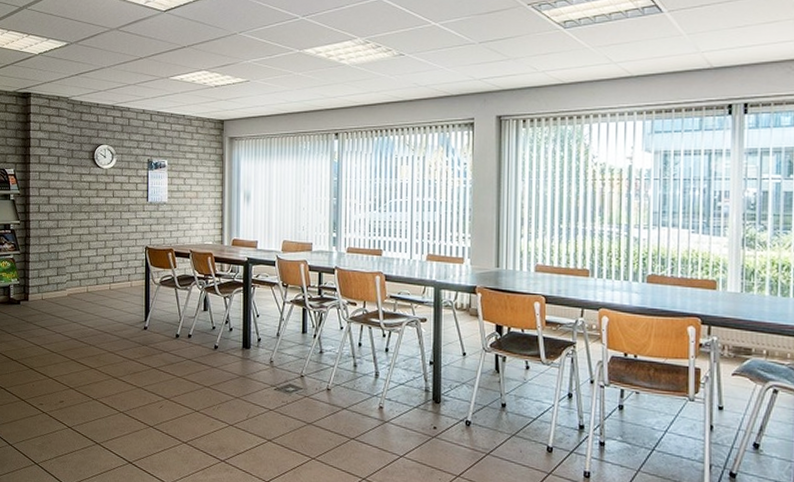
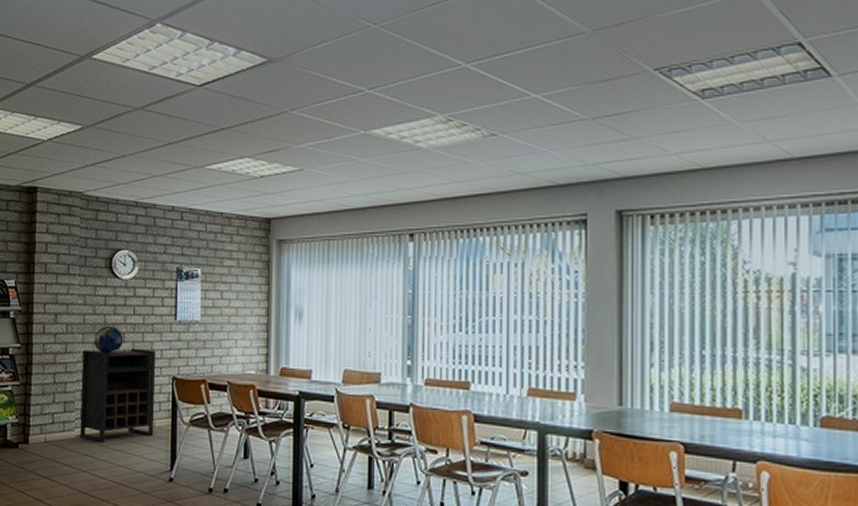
shelving unit: none [70,224,132,300] -> present [80,348,156,444]
globe: none [80,206,105,229] -> present [93,325,124,355]

